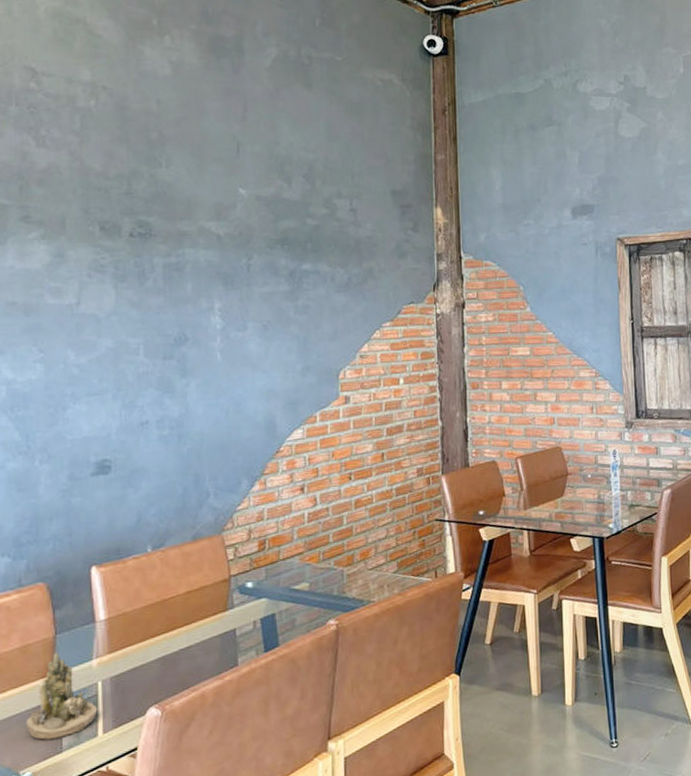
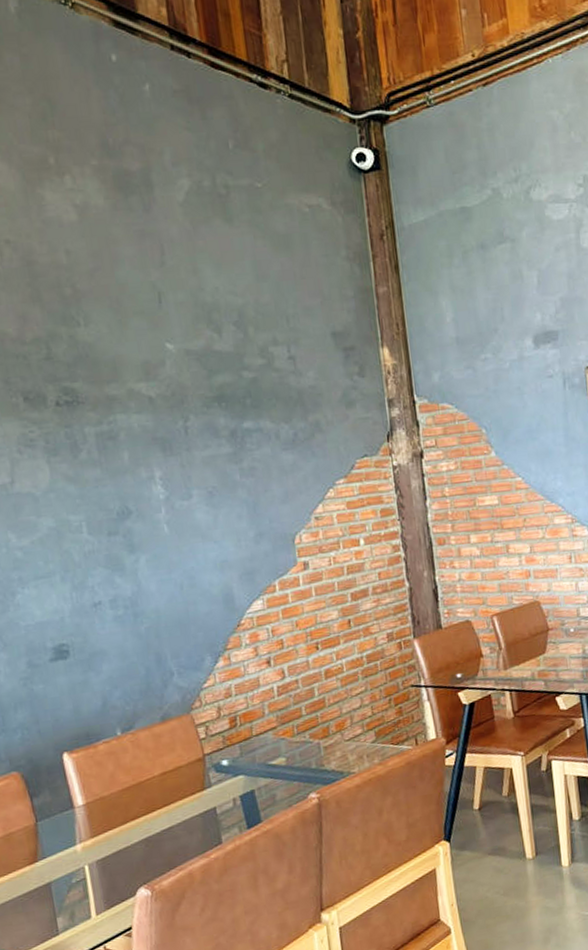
succulent planter: present [25,652,98,740] -> none [19,839,88,924]

